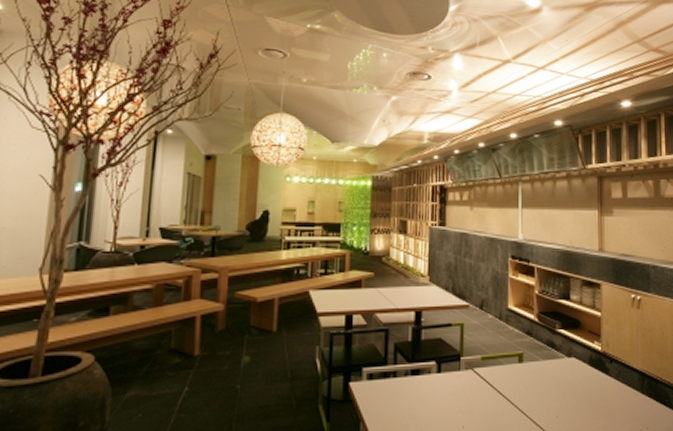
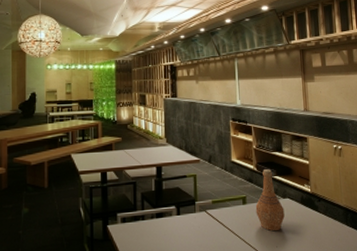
vase: none [534,321,569,398] -> present [255,169,285,232]

